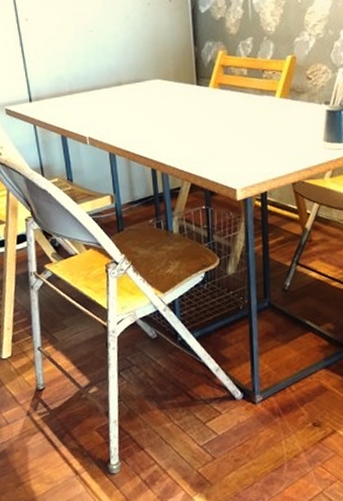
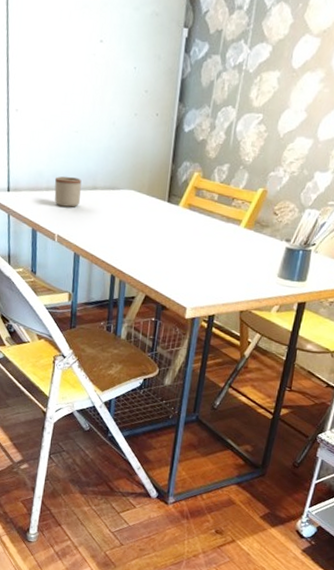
mug: none [76,76,106,108] -> present [54,176,82,207]

